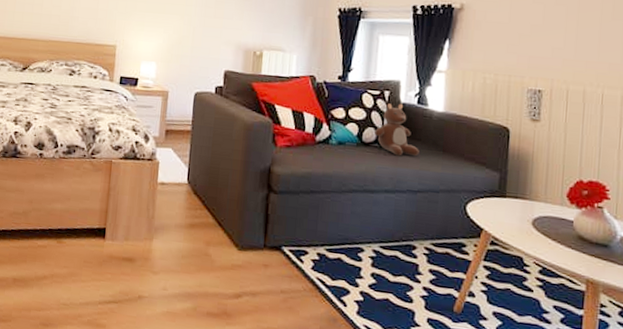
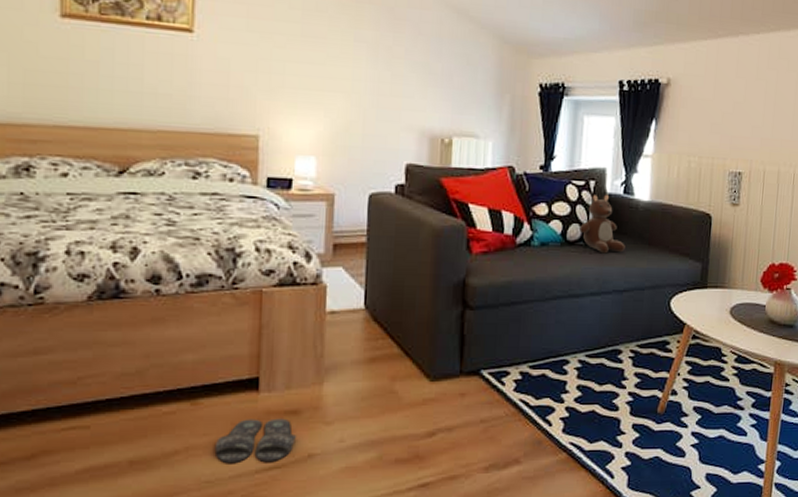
slippers: none [71,259,131,298] -> present [214,418,297,464]

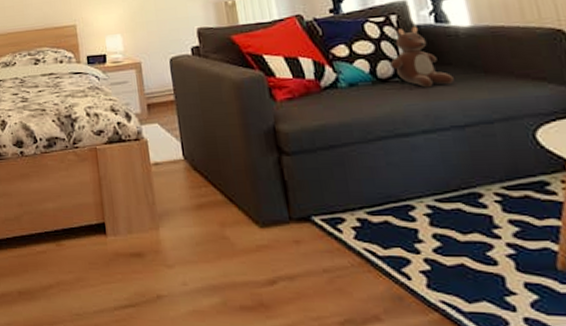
slippers: present [214,418,297,464] -> none [78,259,145,301]

